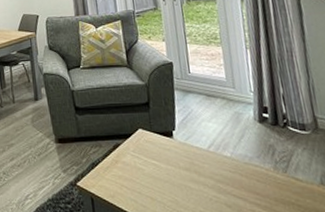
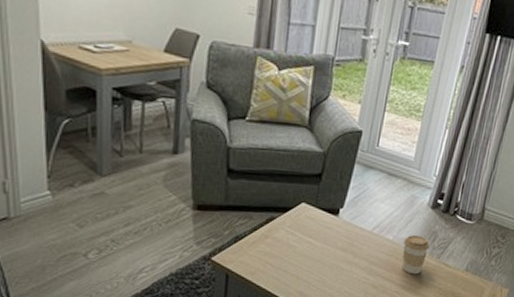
coffee cup: none [242,150,272,191] -> present [401,235,430,275]

